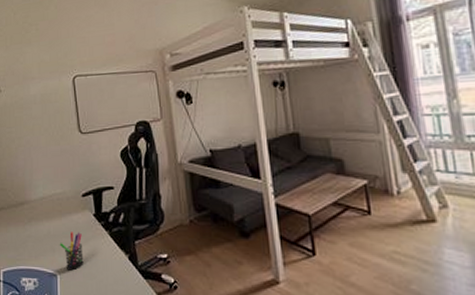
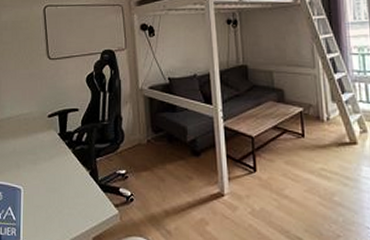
pen holder: present [59,232,84,271] -> none [24,149,47,185]

